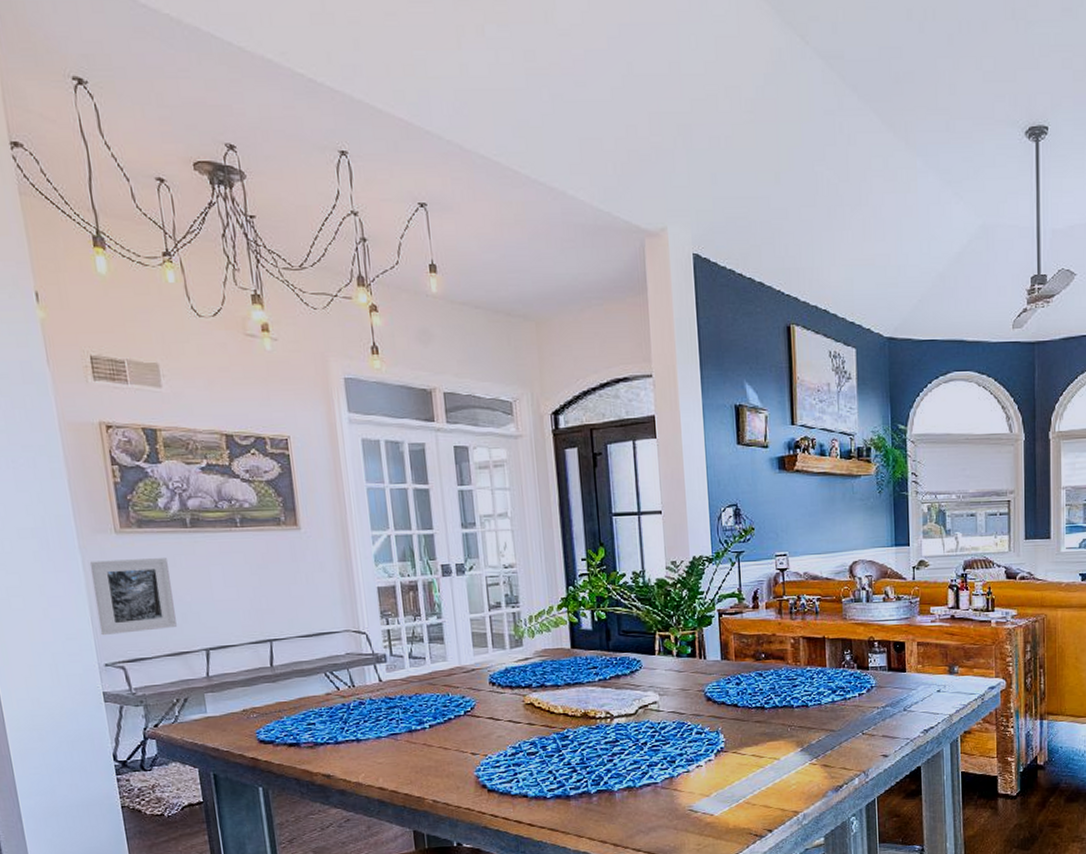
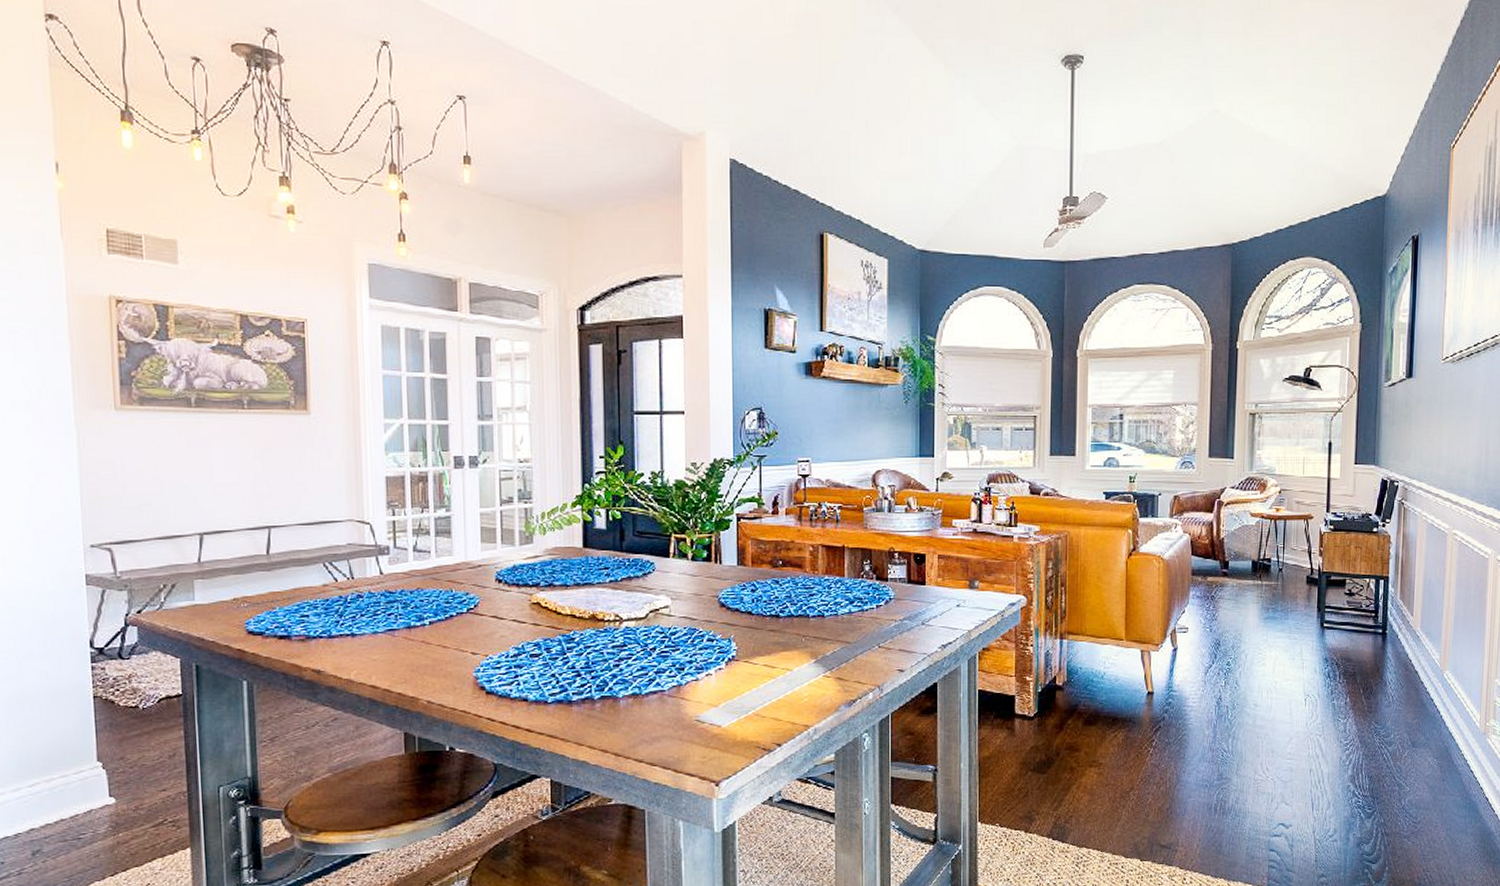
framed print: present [89,558,177,636] -> none [84,437,172,516]

